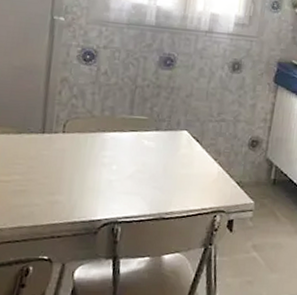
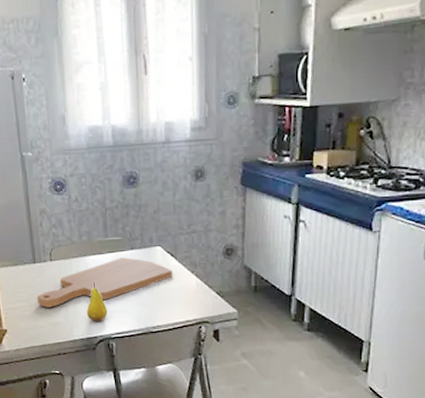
cutting board: none [37,137,196,184] -> present [36,257,173,307]
fruit: none [93,160,119,203] -> present [86,281,107,321]

